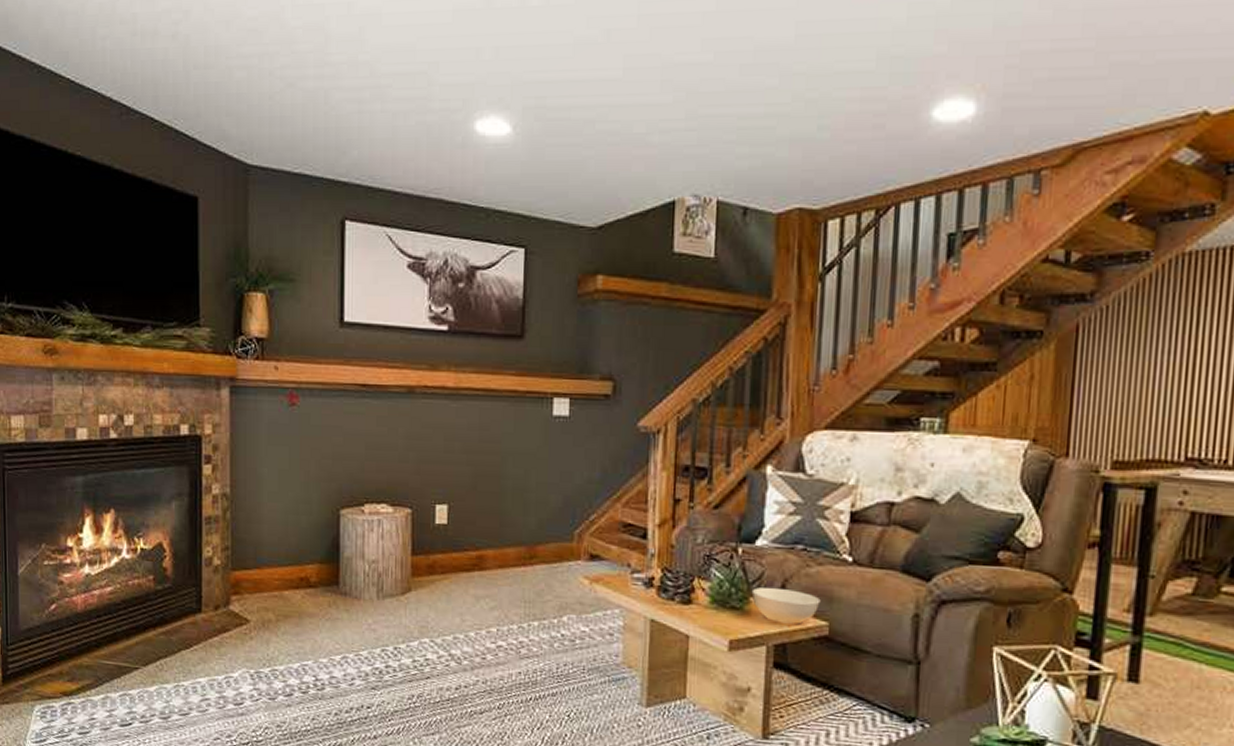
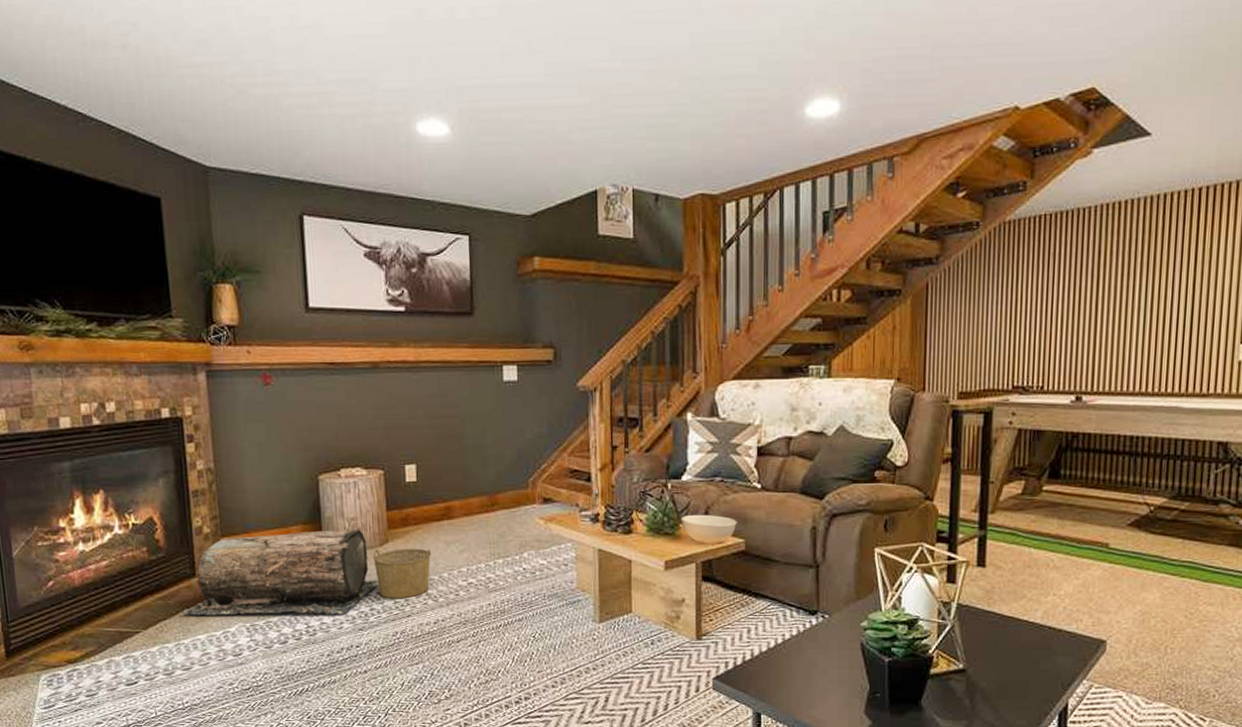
log: none [184,571,397,669] -> present [182,529,378,616]
basket: none [393,599,459,658] -> present [373,548,432,599]

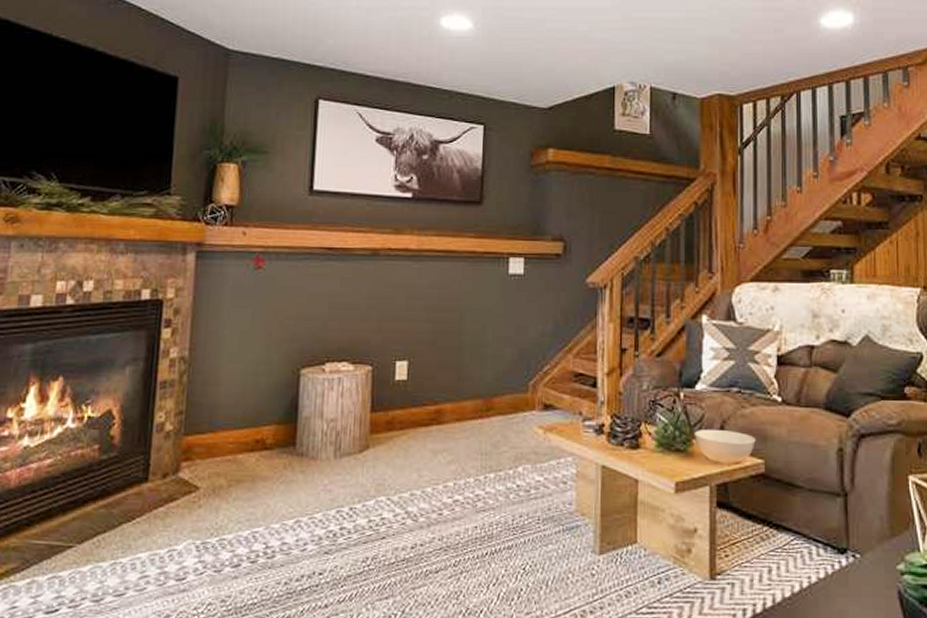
log: present [182,529,378,616] -> none [125,431,353,533]
basket: present [373,548,432,599] -> none [350,456,416,517]

